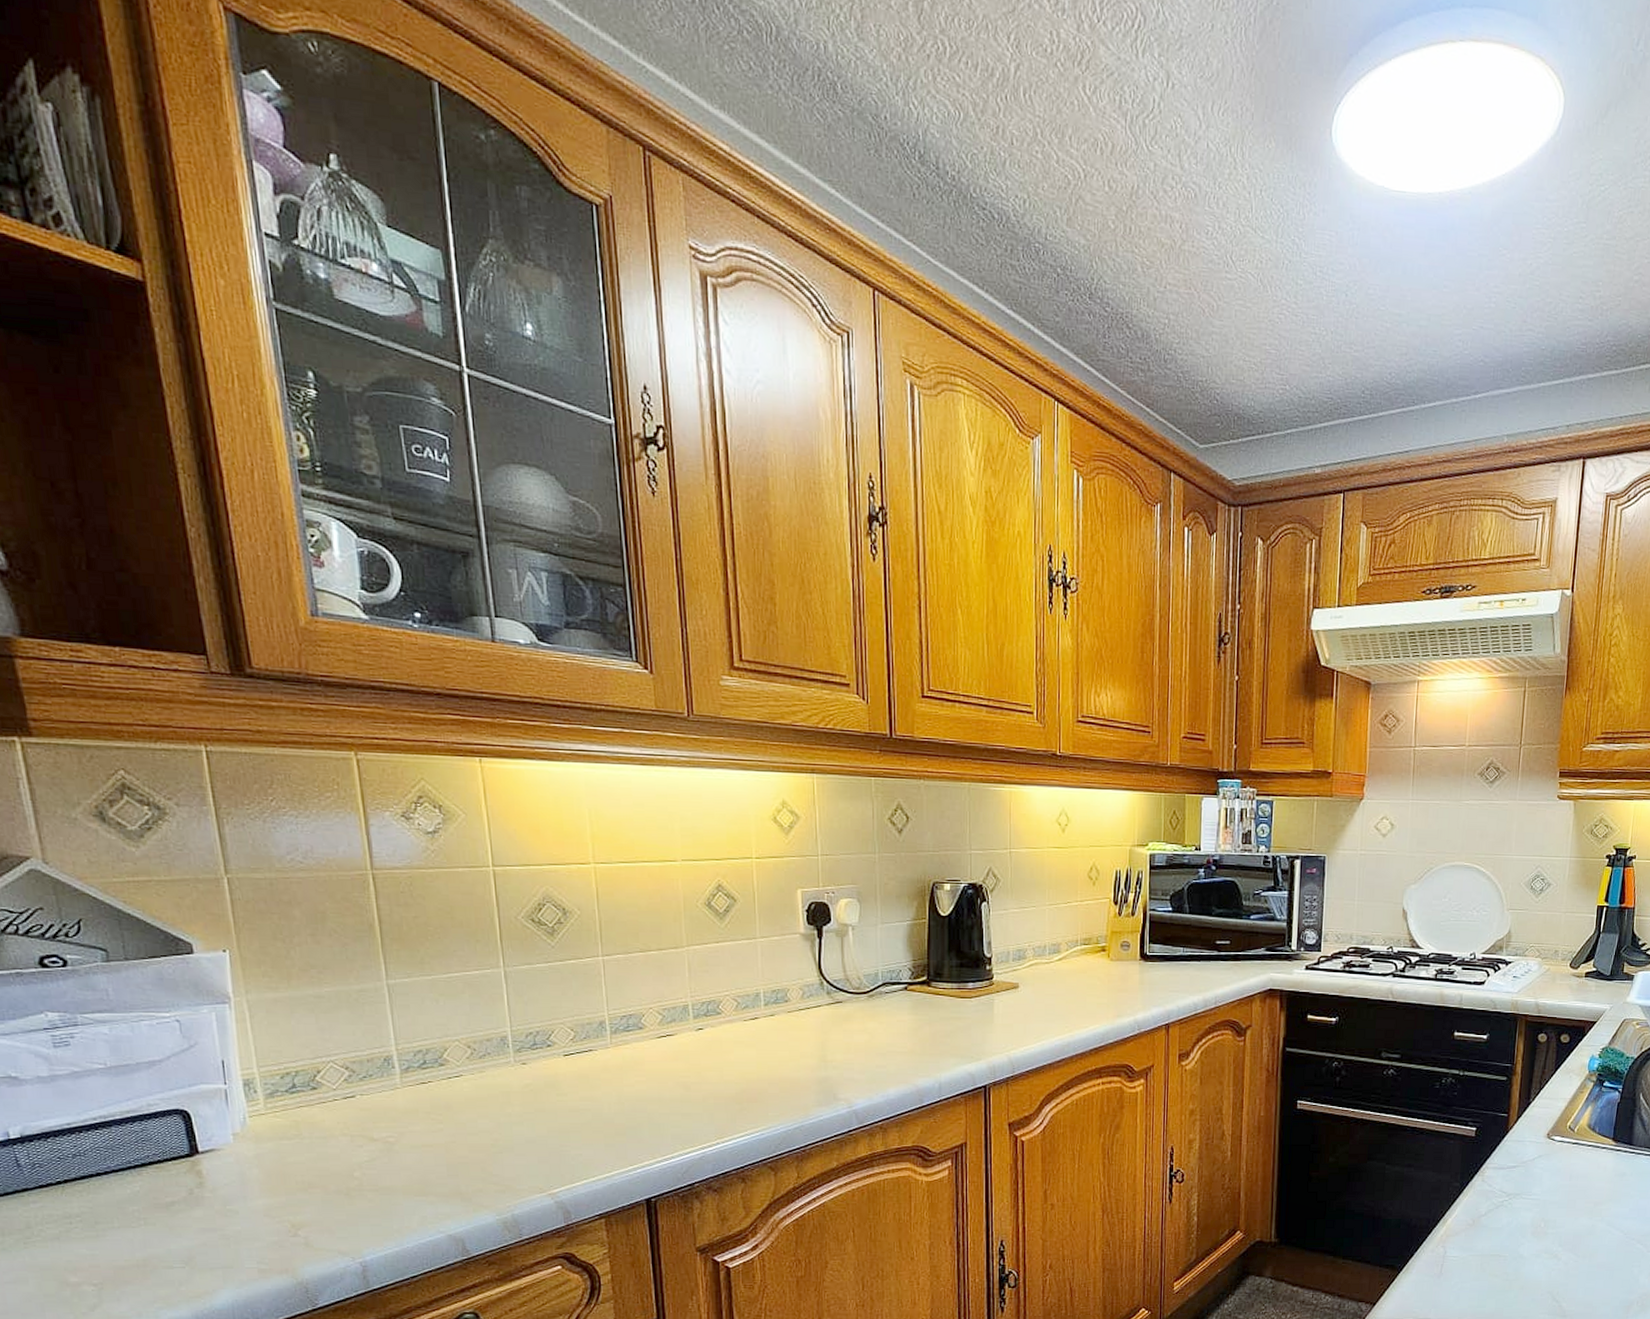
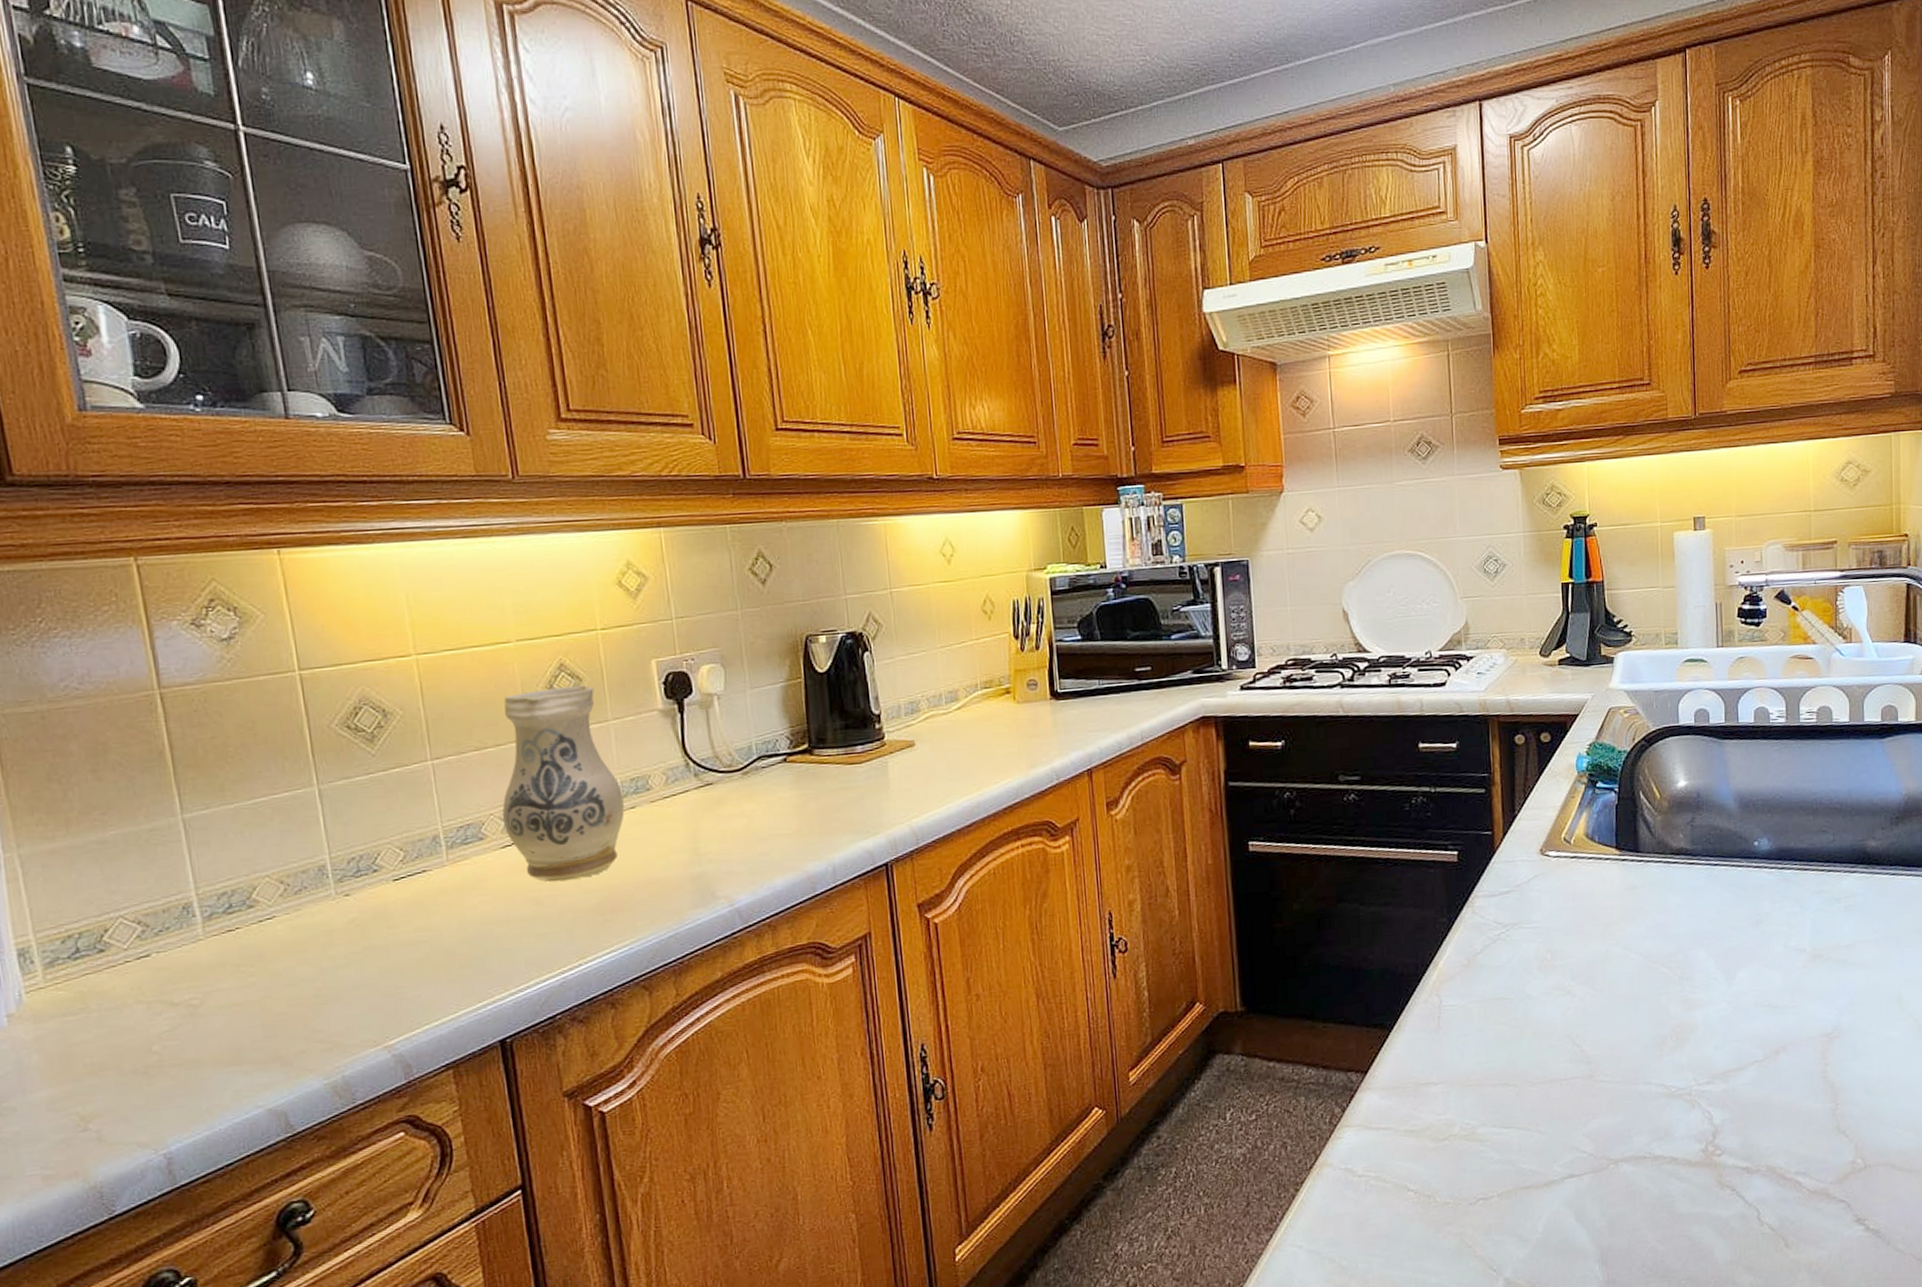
ceramic pitcher: none [659,904,765,1072] -> present [502,685,625,883]

